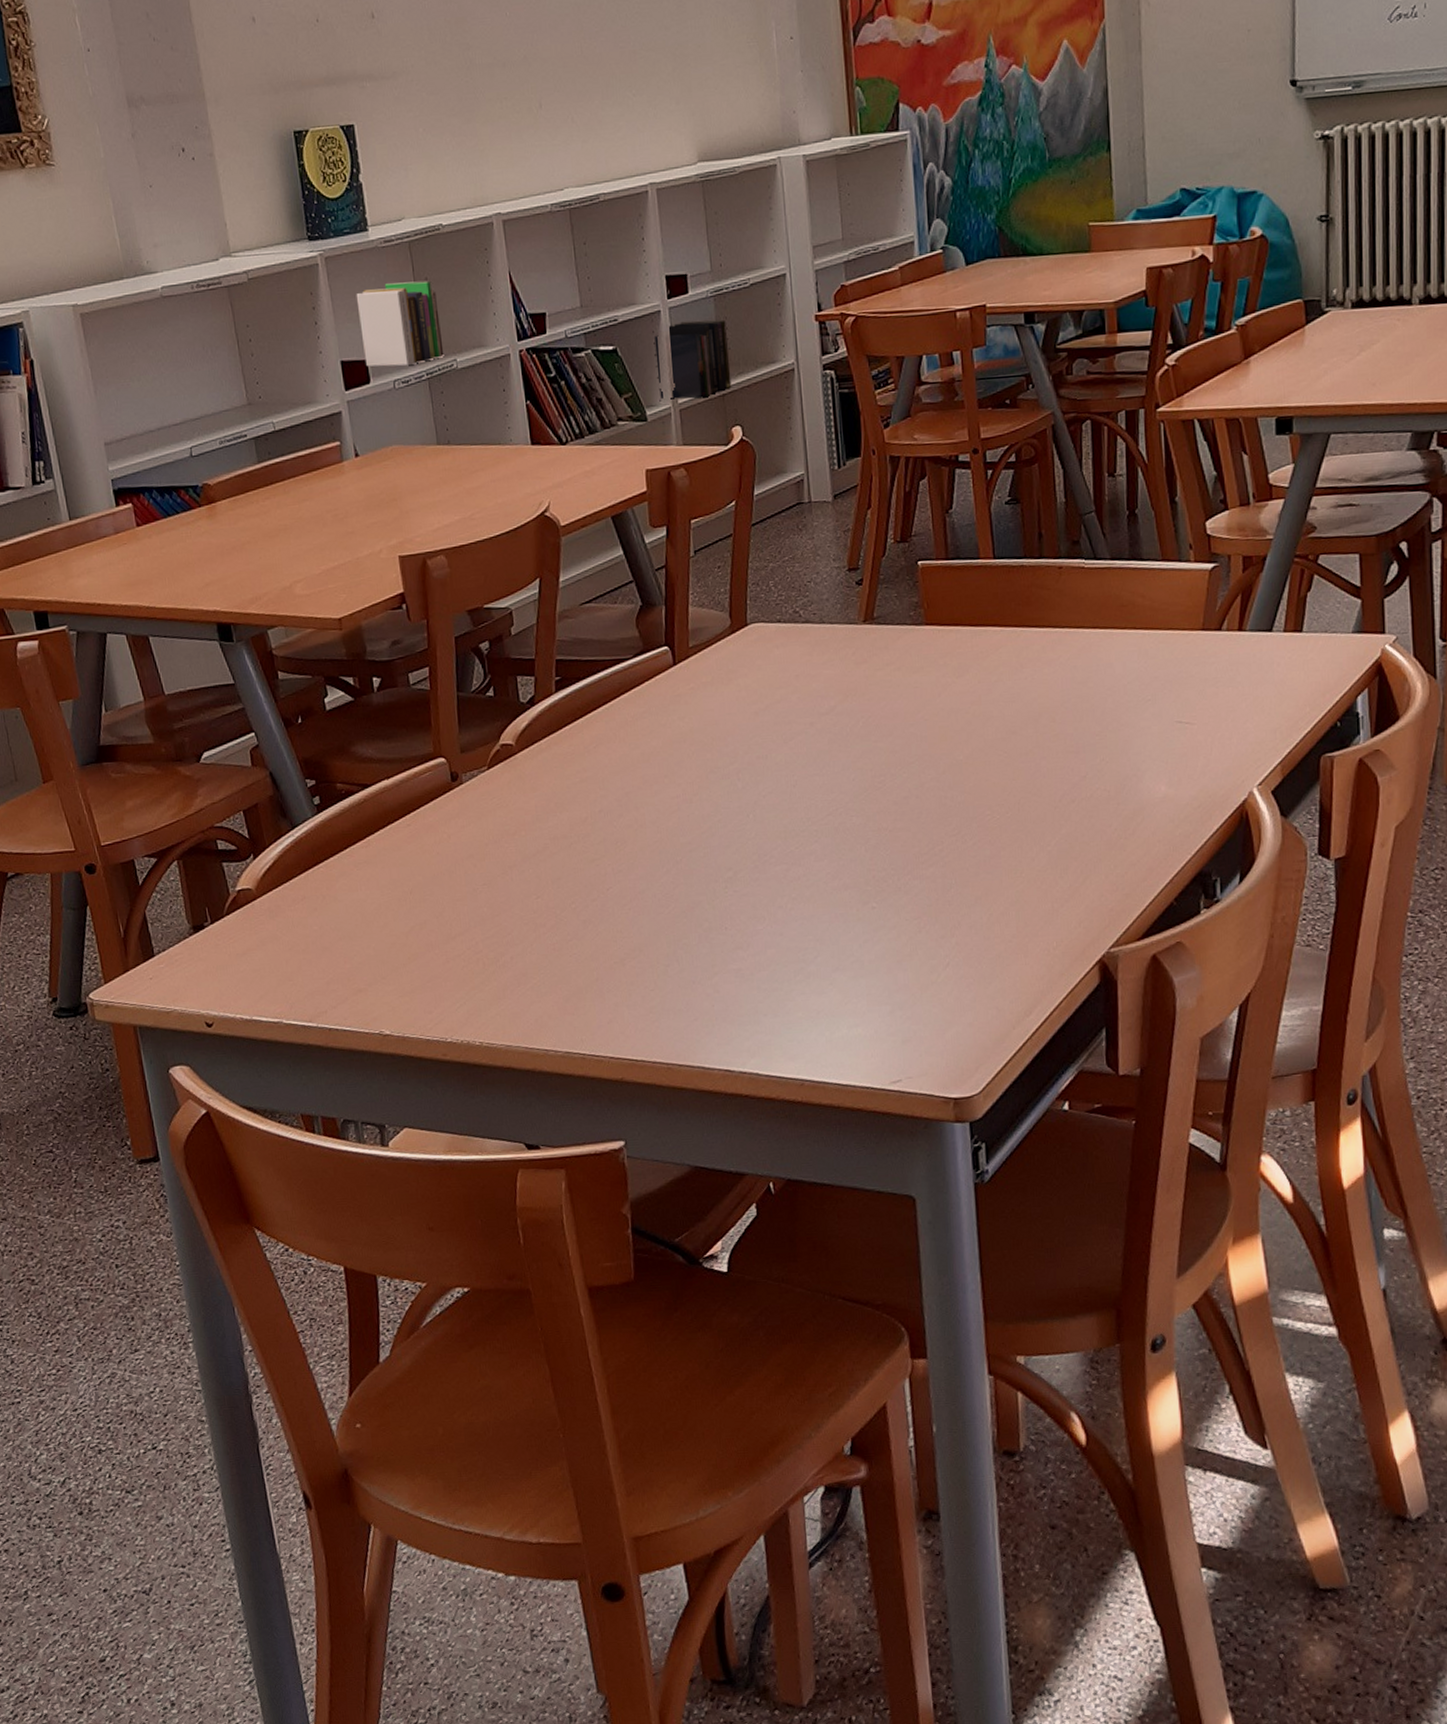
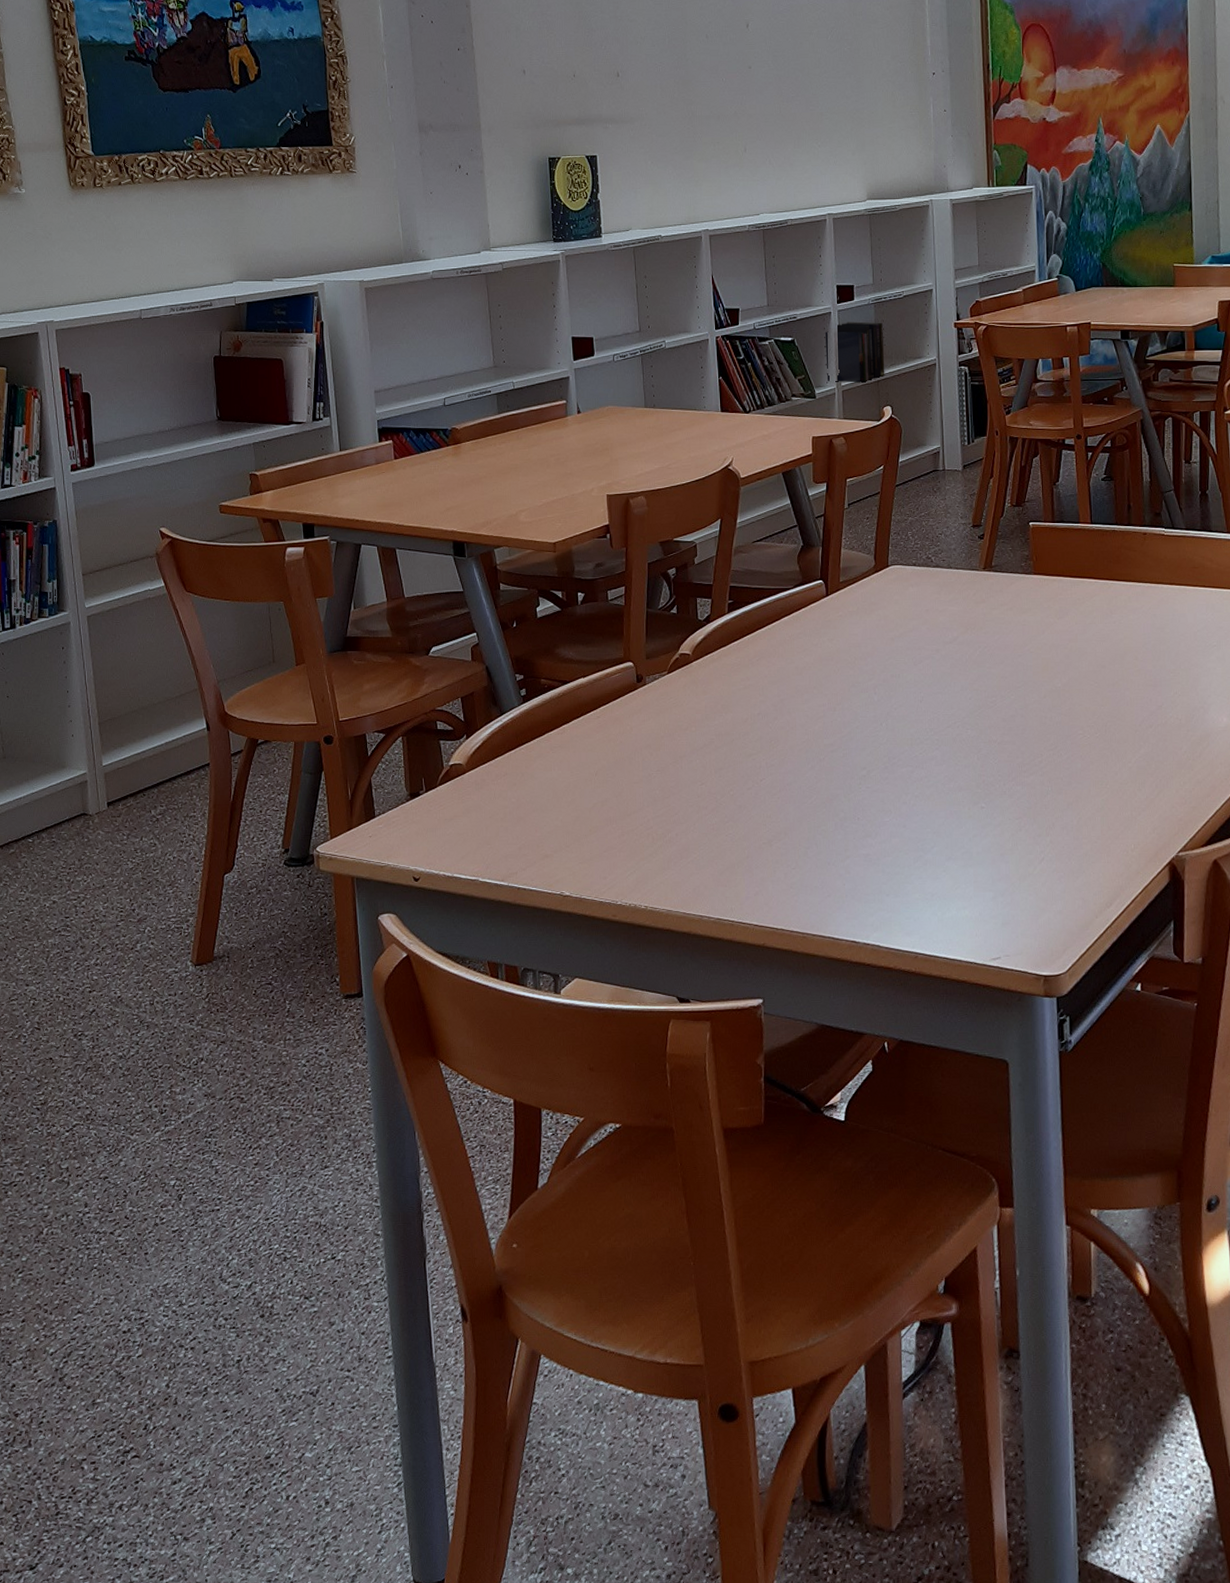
books: present [356,281,444,367] -> none [588,278,655,344]

